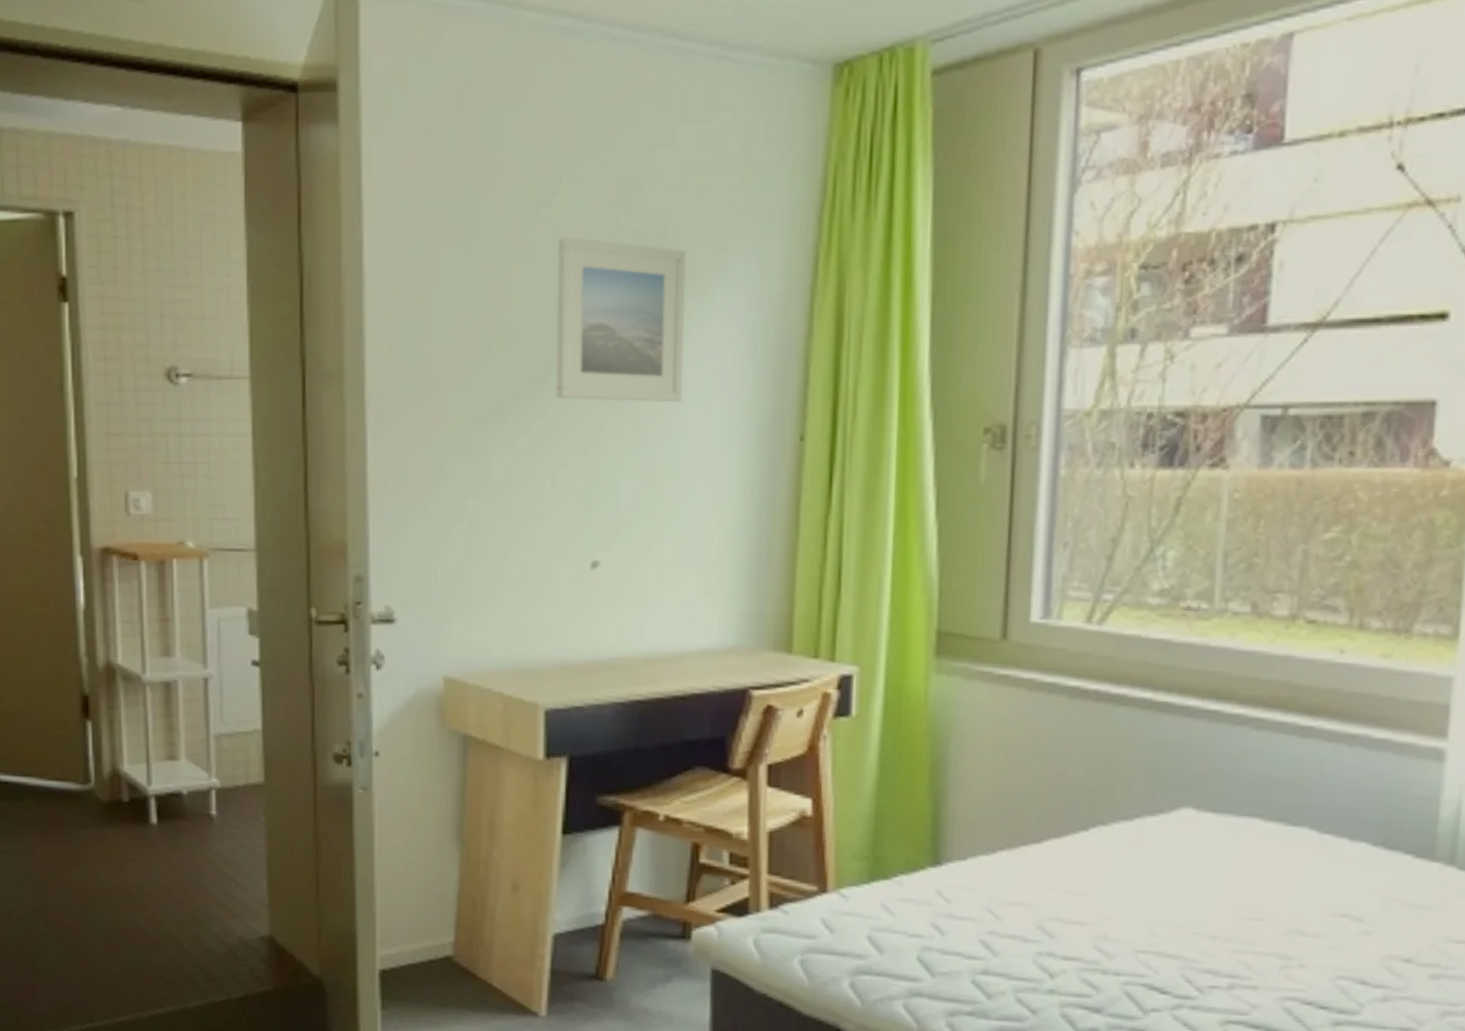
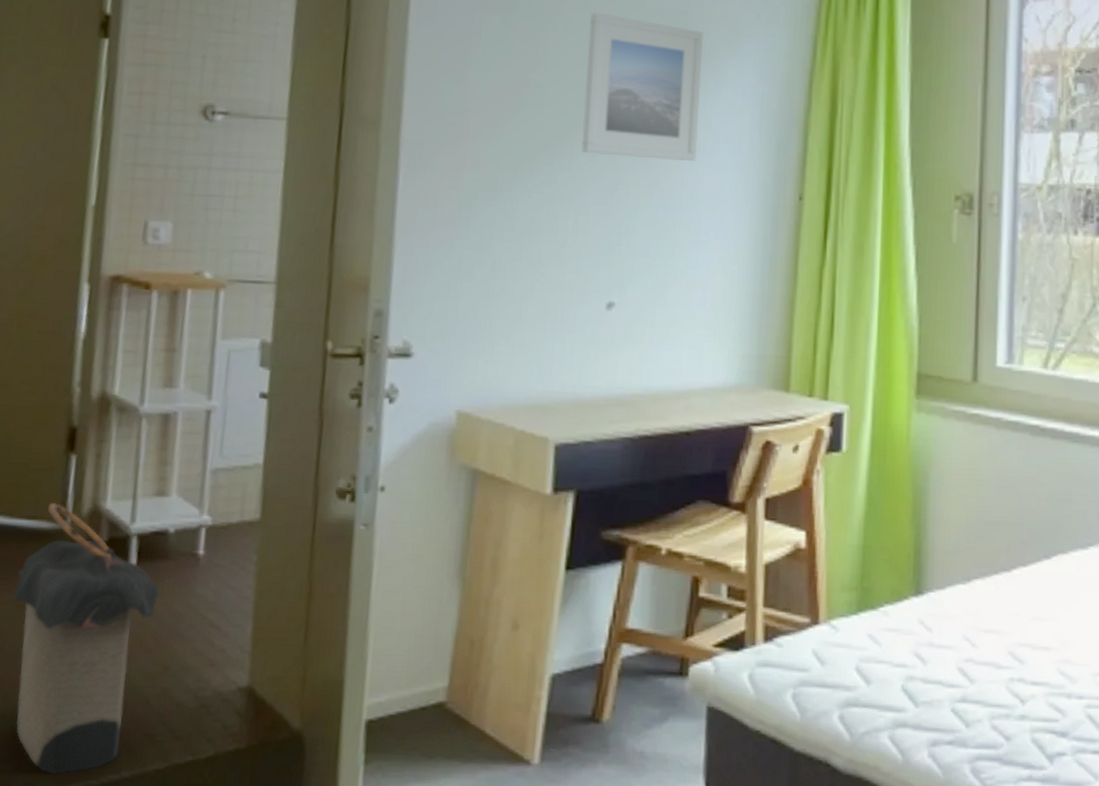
laundry hamper: none [53,766,180,1007] -> present [12,503,159,774]

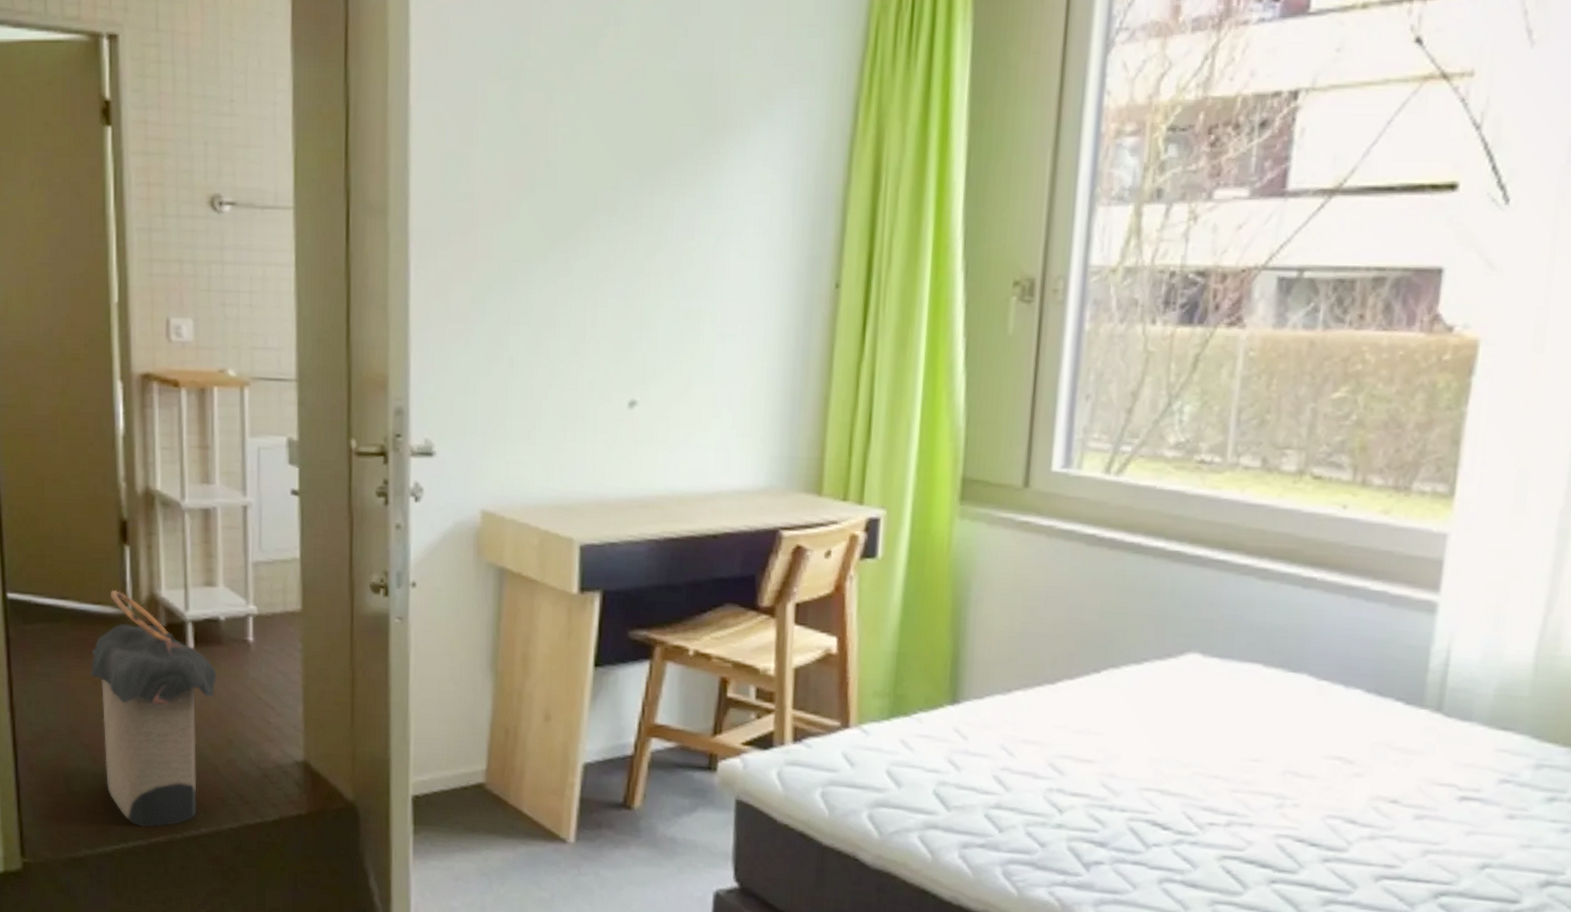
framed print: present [581,13,703,161] -> none [598,79,729,247]

